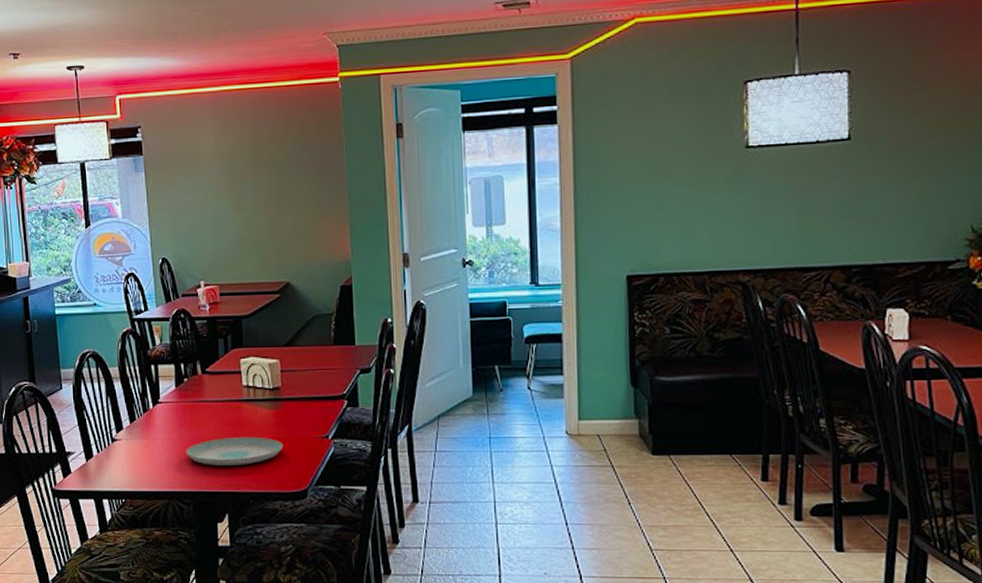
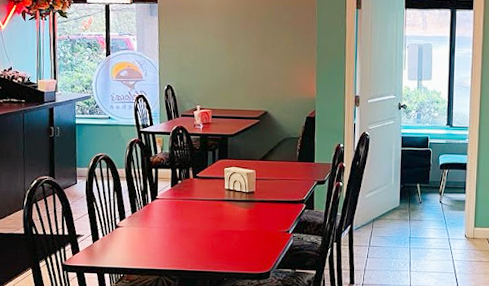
plate: present [186,436,283,467] -> none [175,228,254,251]

